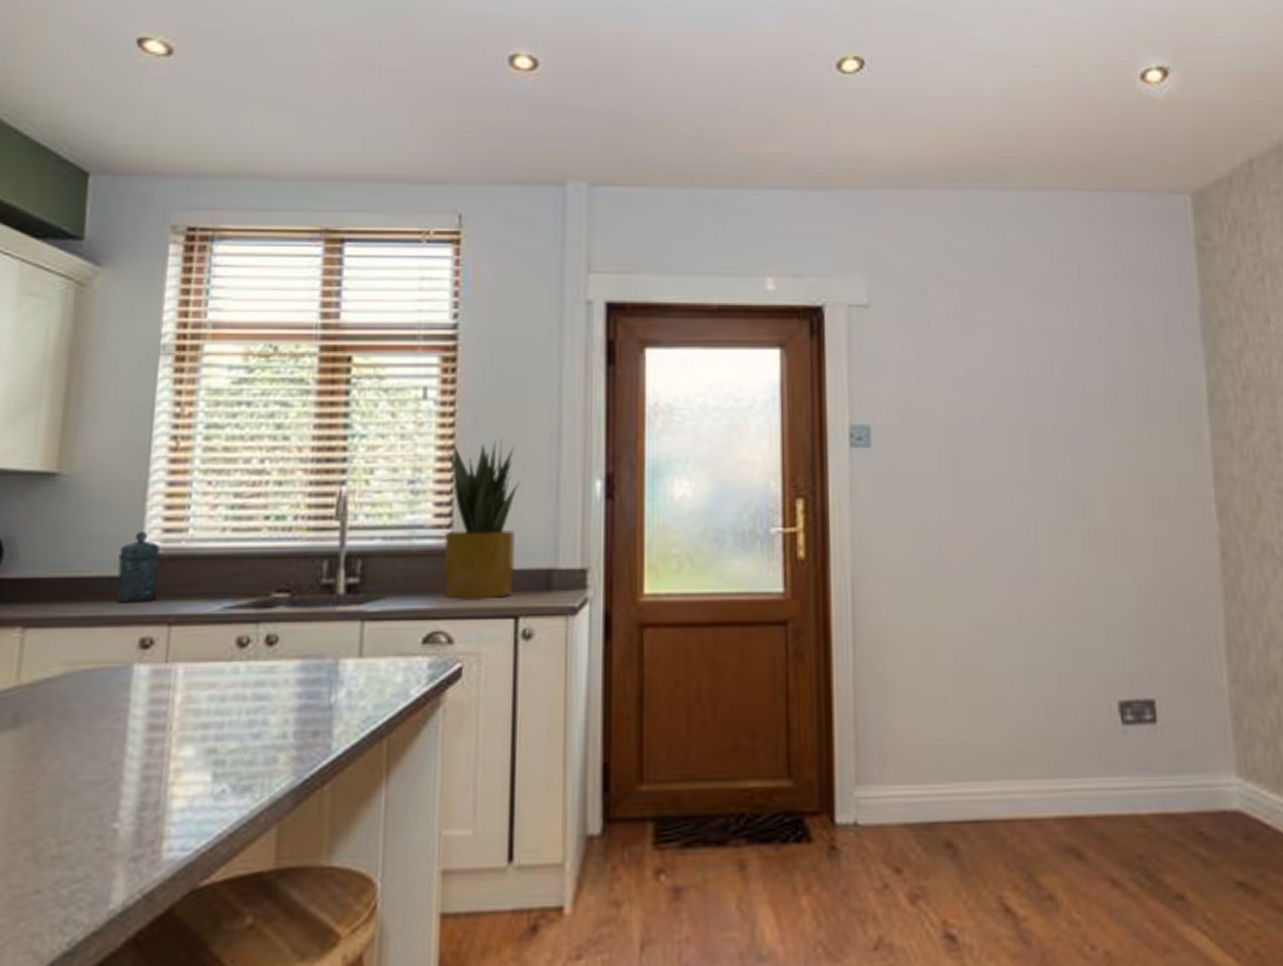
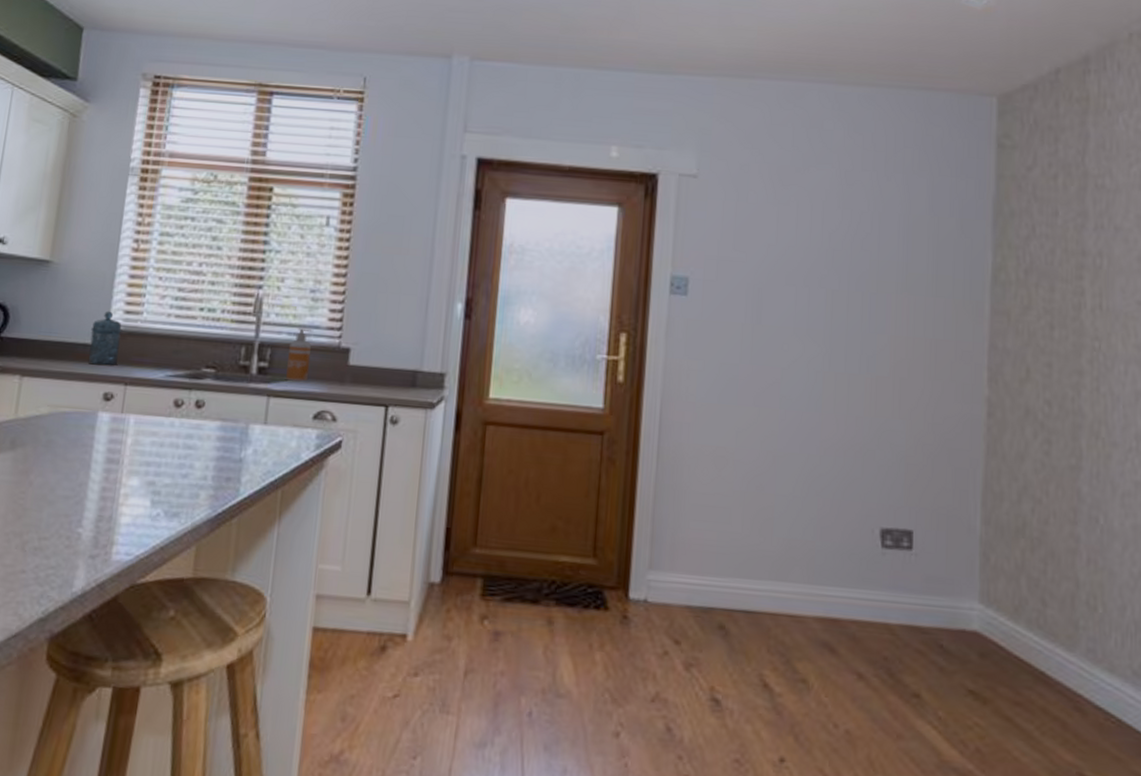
soap dispenser: none [384,530,415,599] -> present [286,328,312,383]
planter: present [443,437,520,600] -> none [332,261,397,390]

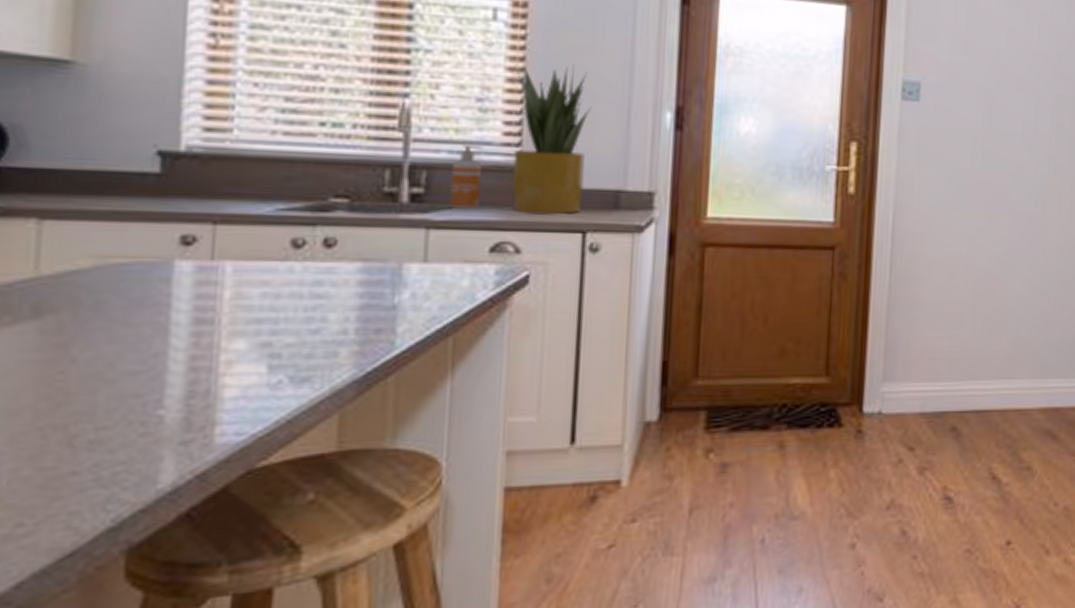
canister: present [88,311,123,365] -> none [150,128,202,200]
planter: none [332,261,397,390] -> present [512,64,591,215]

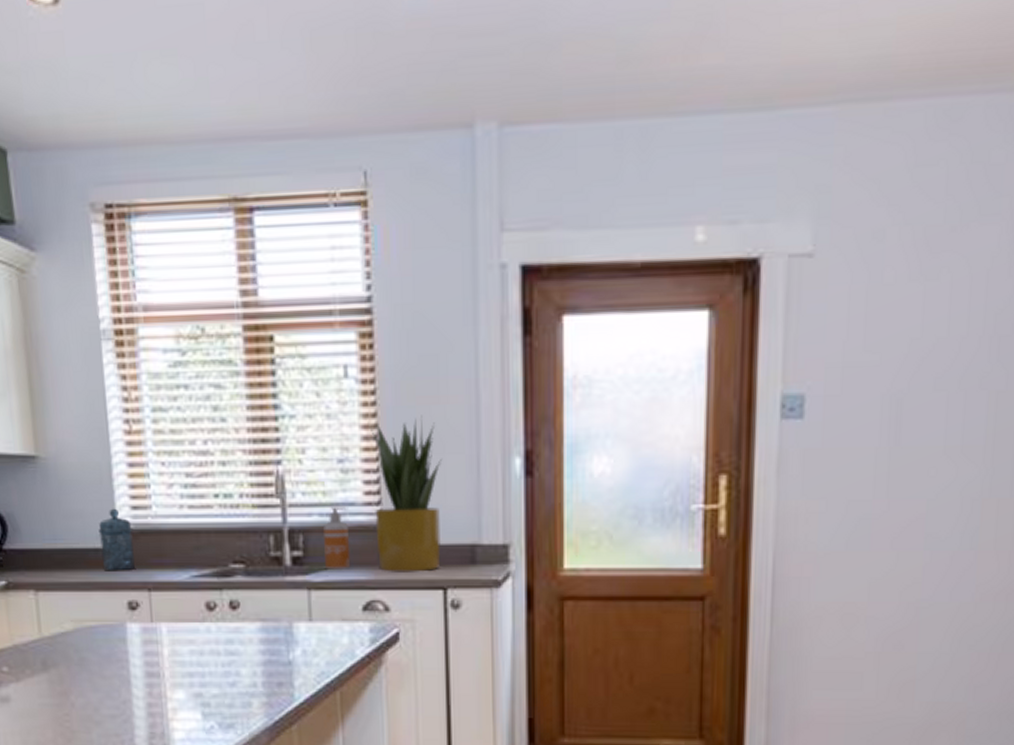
canister: none [150,128,202,200] -> present [98,508,135,571]

